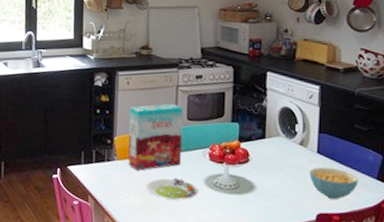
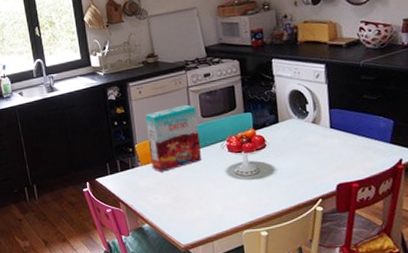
salad plate: present [146,177,198,200] -> none [172,172,222,194]
cereal bowl: present [309,167,358,199] -> none [324,139,373,169]

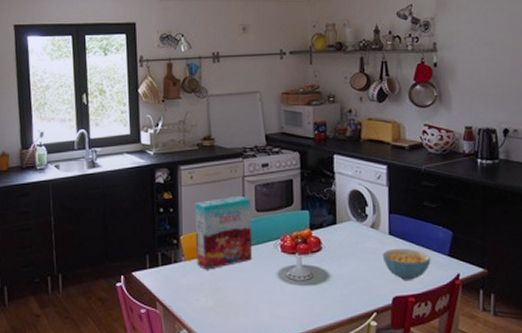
cereal bowl: none [324,139,373,169] -> present [382,248,431,280]

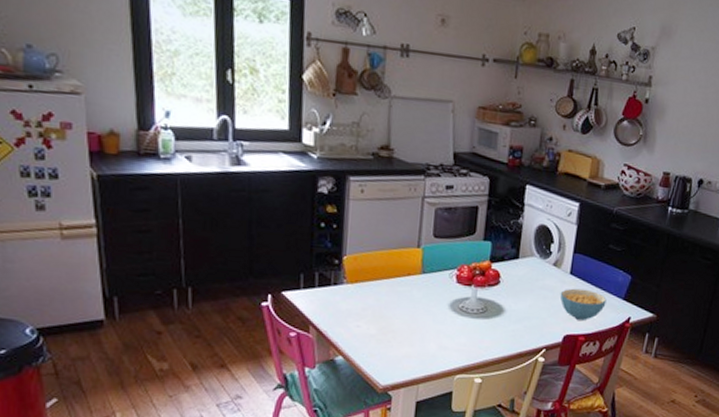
cereal box: present [195,195,252,270] -> none [360,217,429,296]

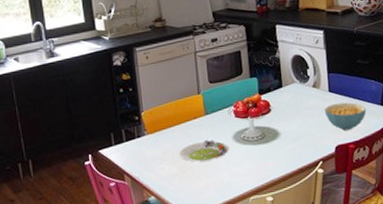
salad plate: none [382,301,442,327] -> present [179,139,229,162]

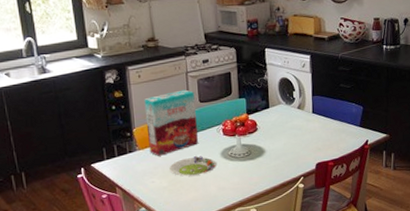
cereal box: none [152,70,209,141] -> present [144,89,198,156]
cereal bowl: present [324,102,366,130] -> none [307,123,346,149]

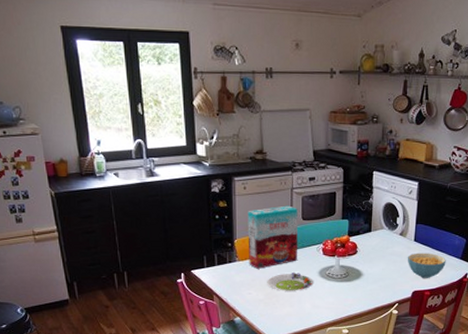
cereal bowl: none [307,123,346,149] -> present [407,252,446,278]

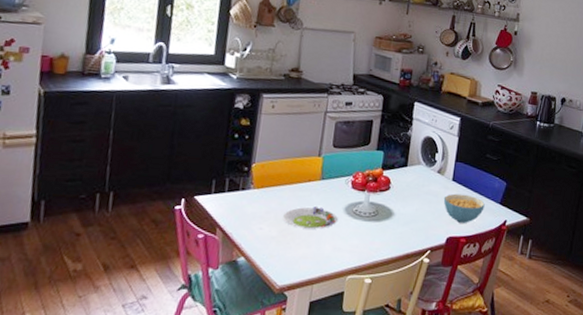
cereal box: present [248,205,298,269] -> none [265,129,330,200]

